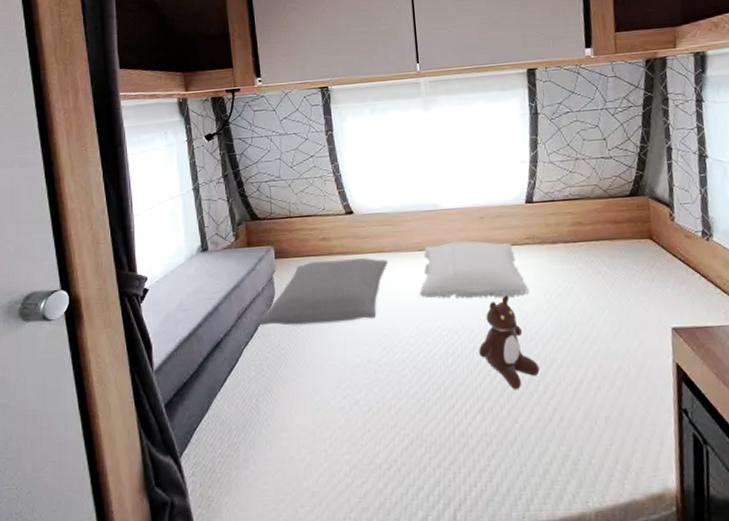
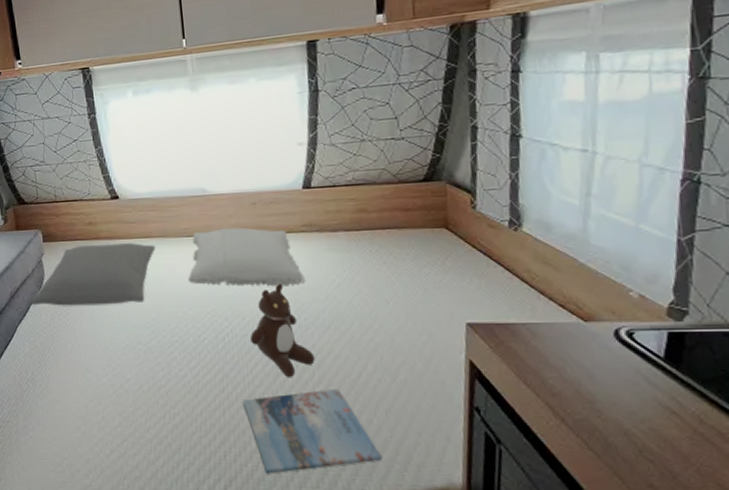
magazine: none [471,398,603,493] -> present [242,389,382,474]

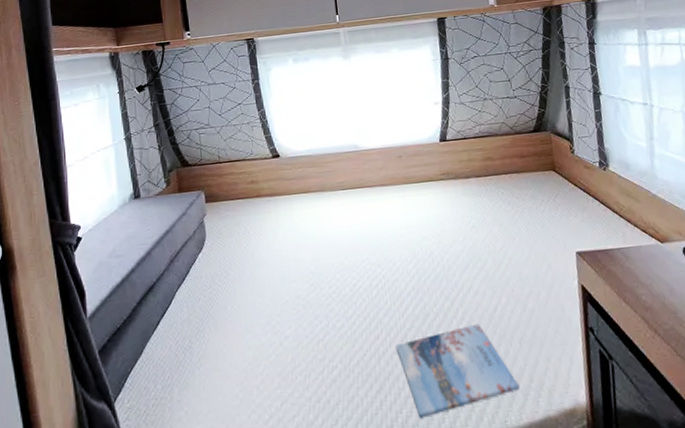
pillow: present [29,243,156,306] -> none [189,198,314,269]
pillow: present [188,227,306,287] -> none [344,178,447,235]
stuffed animal: present [250,284,315,378] -> none [401,228,458,318]

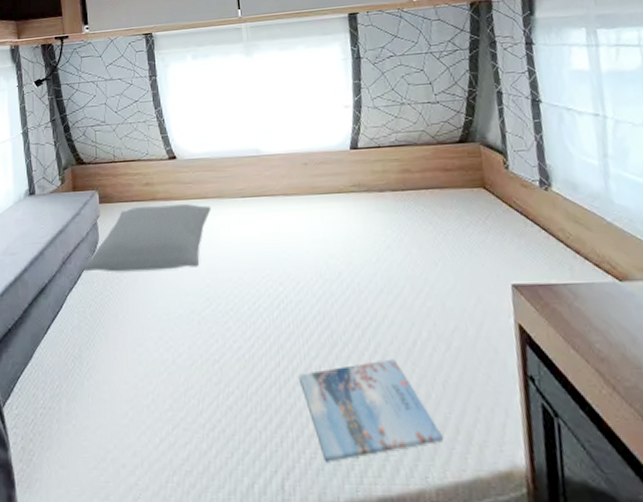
pillow: none [189,198,314,269] -> present [81,204,211,272]

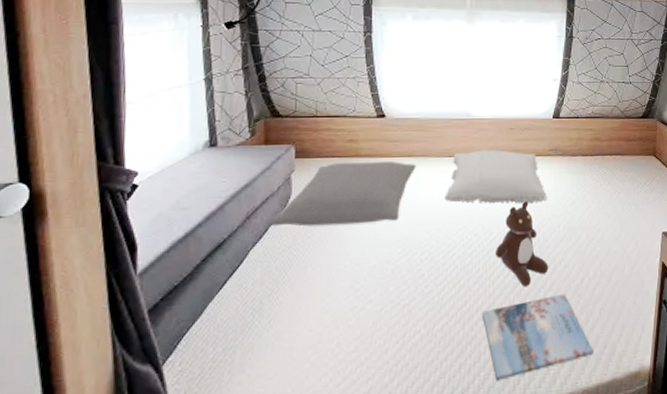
pillow: none [243,187,358,249] -> present [444,149,548,204]
stuffed animal: none [305,245,370,348] -> present [496,201,549,287]

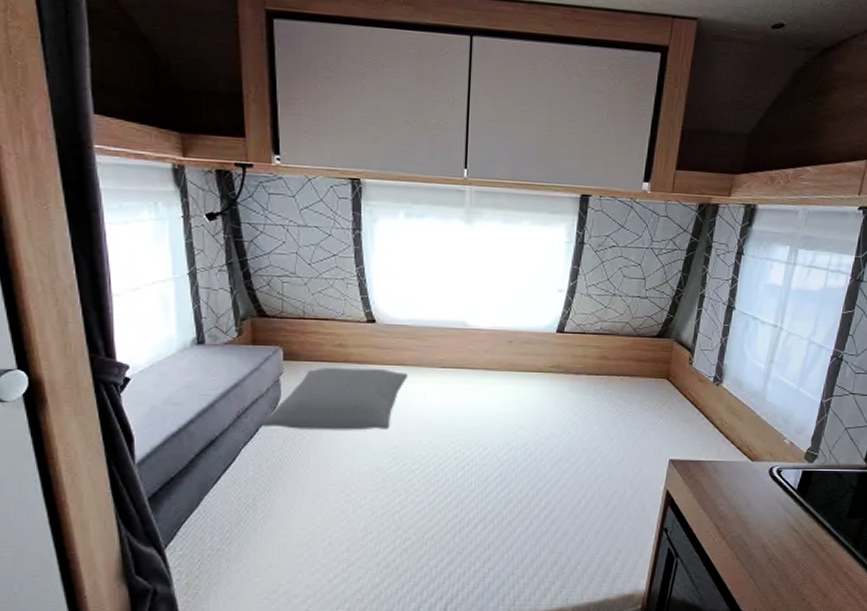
pillow: present [444,149,548,204] -> none [437,362,547,421]
magazine: present [482,294,593,381] -> none [473,514,587,590]
stuffed animal: present [496,201,549,287] -> none [489,418,544,504]

